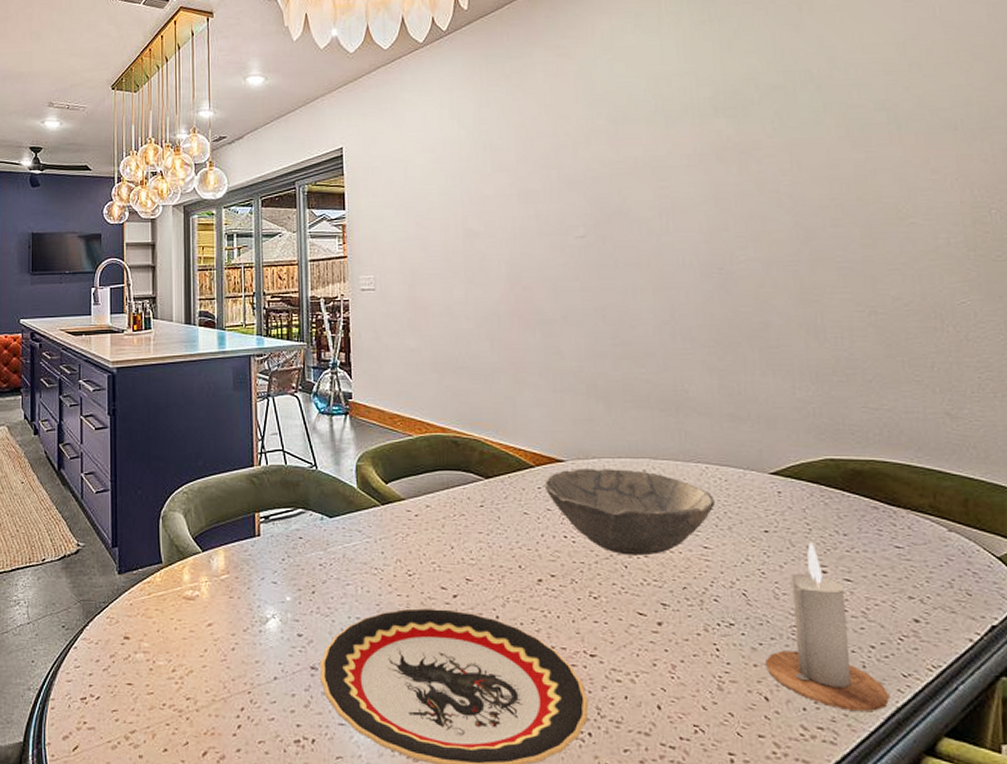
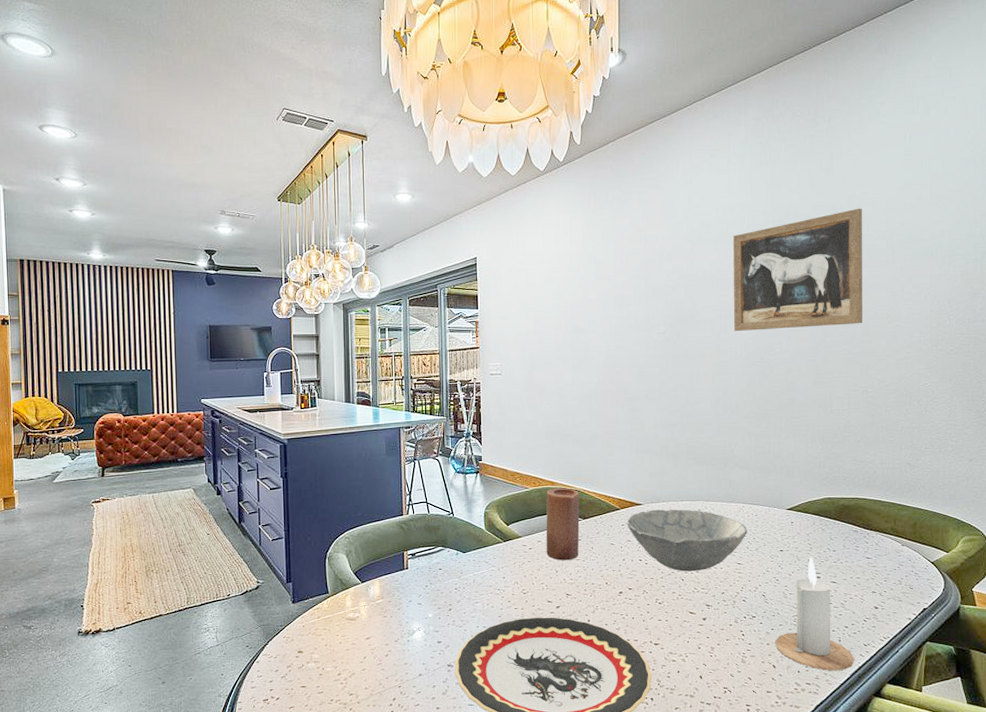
candle: none [436,436,481,533] -> present [546,488,580,561]
wall art: none [670,71,861,234] -> present [732,208,863,332]

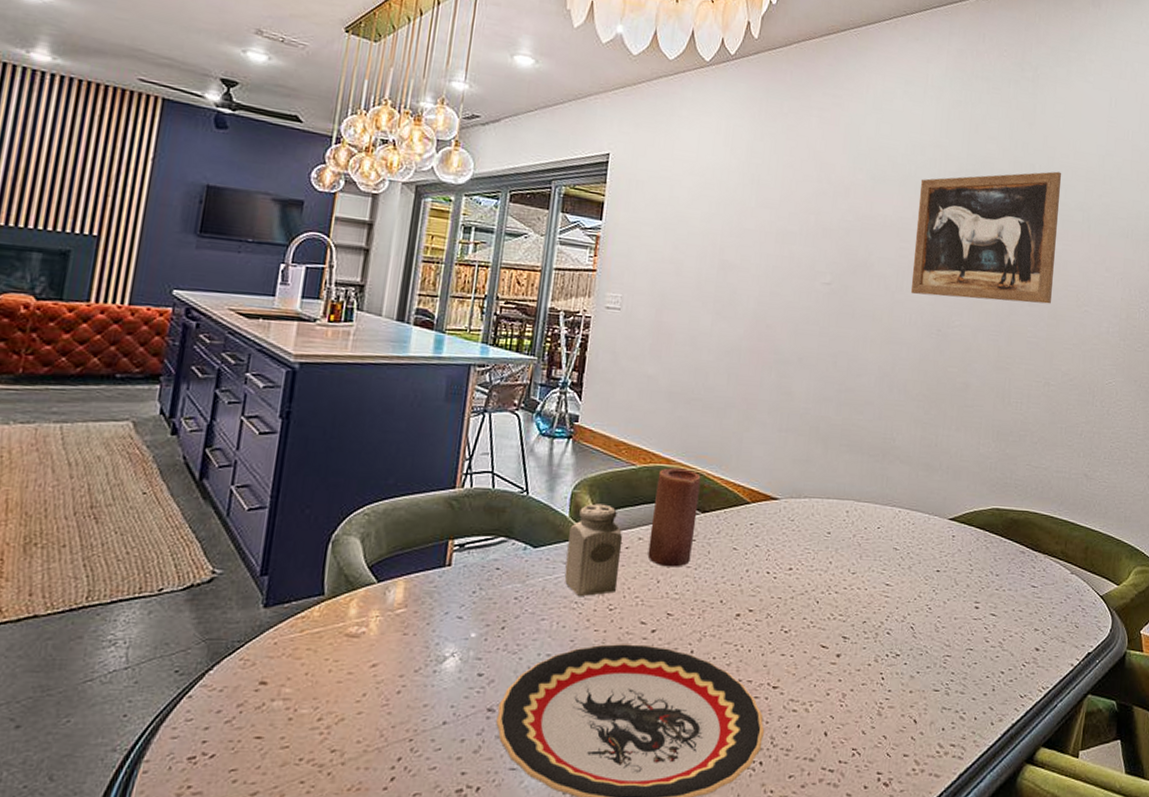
salt shaker: none [487,518,527,586] -> present [564,504,623,597]
bowl: present [626,509,747,572] -> none [756,507,901,592]
candle: present [775,557,855,670] -> none [919,581,1009,728]

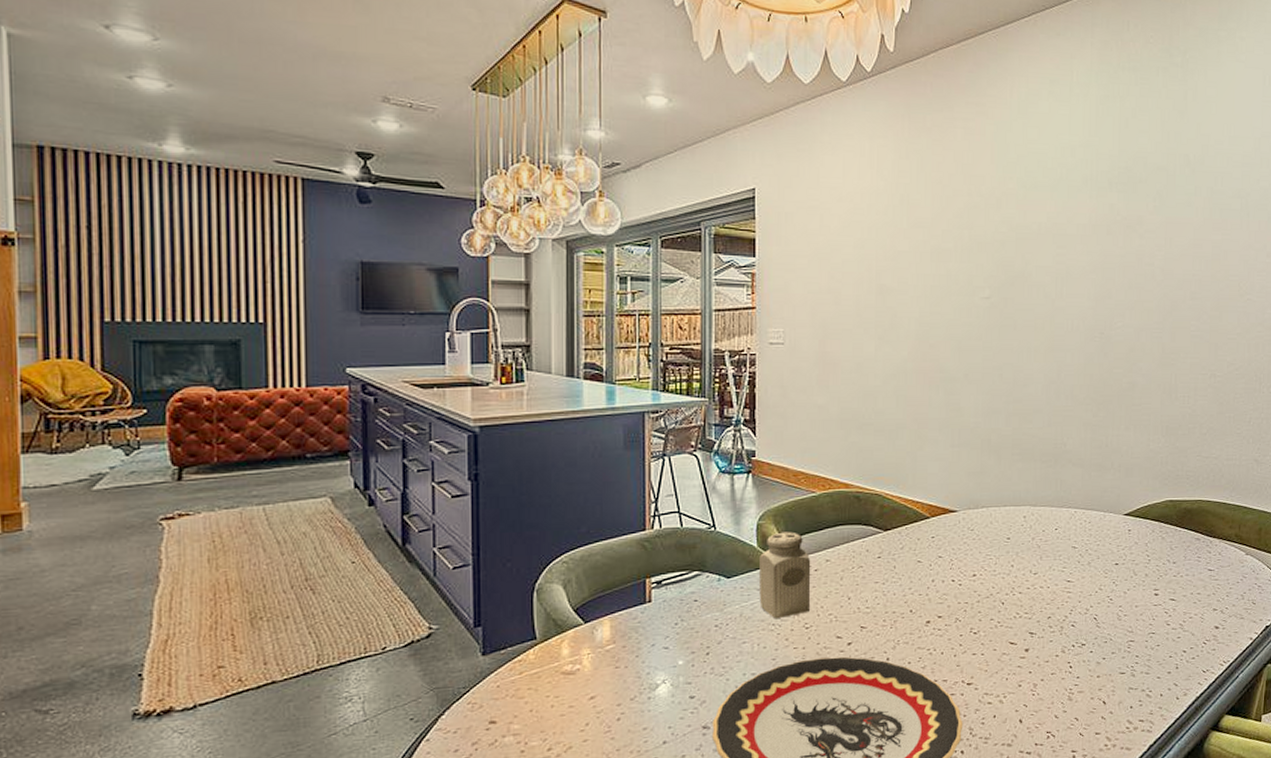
candle: present [647,468,701,567] -> none [836,491,880,584]
wall art: present [910,171,1062,304] -> none [1070,159,1217,300]

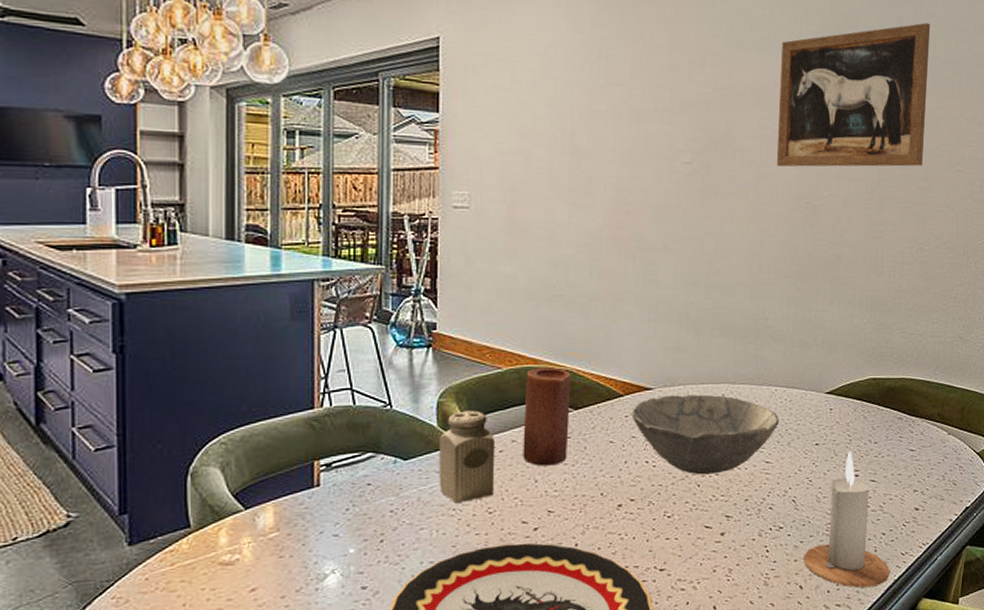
candle: none [836,491,880,584] -> present [523,367,571,466]
bowl: none [937,516,1079,593] -> present [631,394,779,475]
wall art: none [1070,159,1217,300] -> present [776,22,931,167]
candle: none [1106,571,1193,704] -> present [804,451,891,588]

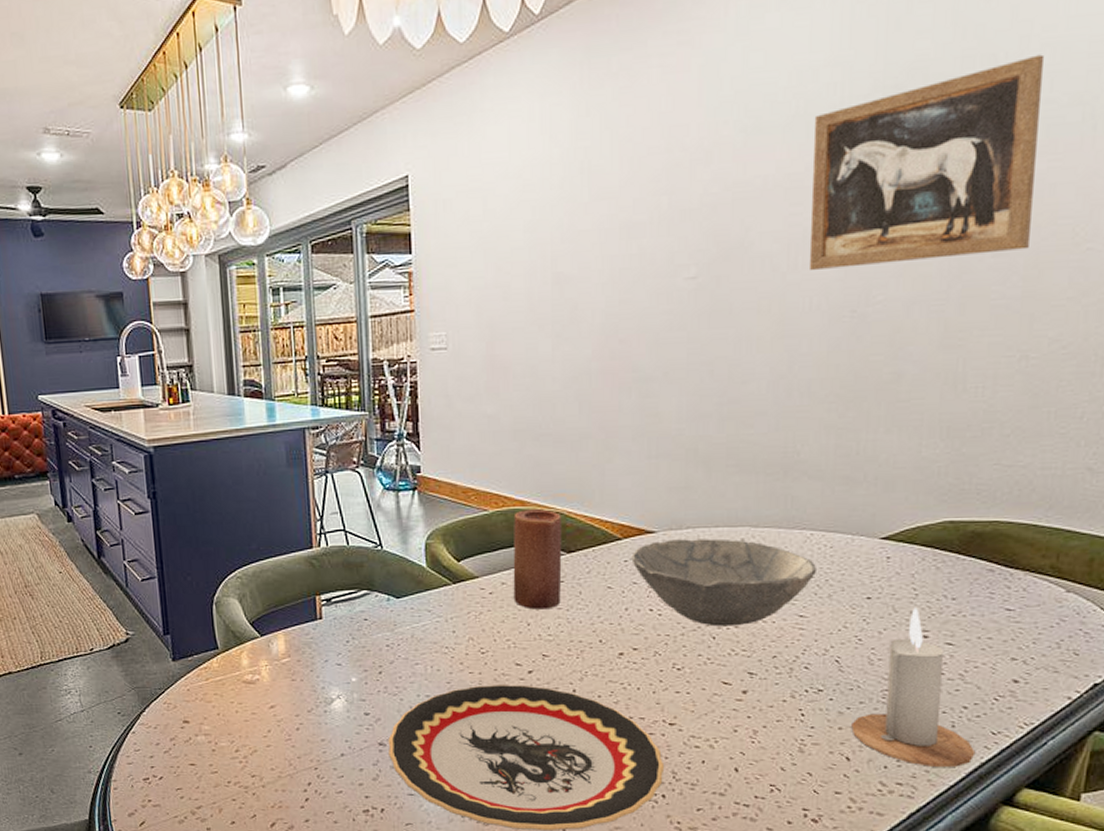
salt shaker: present [439,410,496,504] -> none [429,552,486,642]

